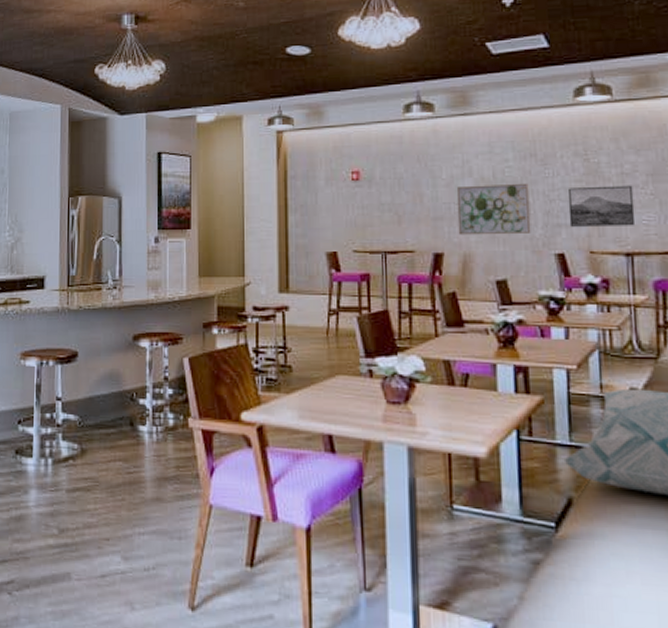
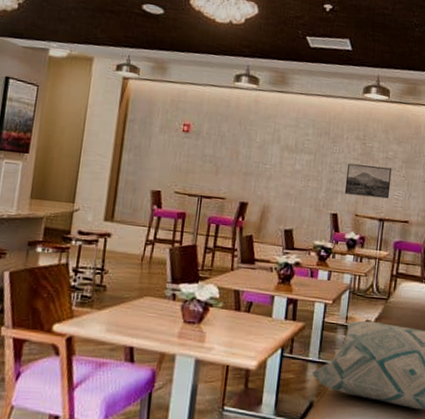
wall art: present [456,183,531,236] -> none [262,150,320,195]

